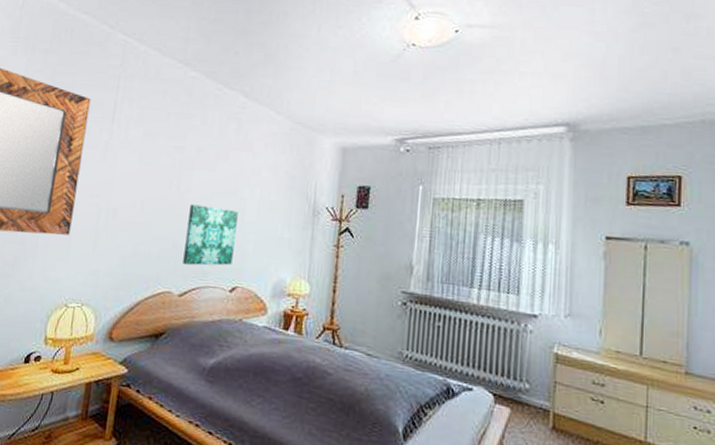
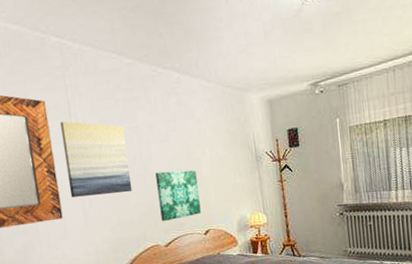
wall art: none [87,124,169,221] -> present [60,121,133,198]

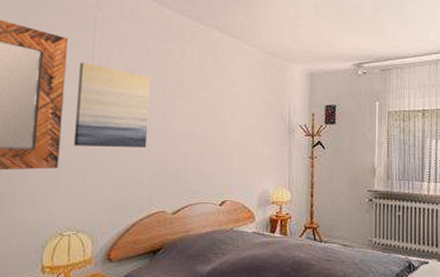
wall art: present [155,170,201,222] -> none [174,131,222,186]

